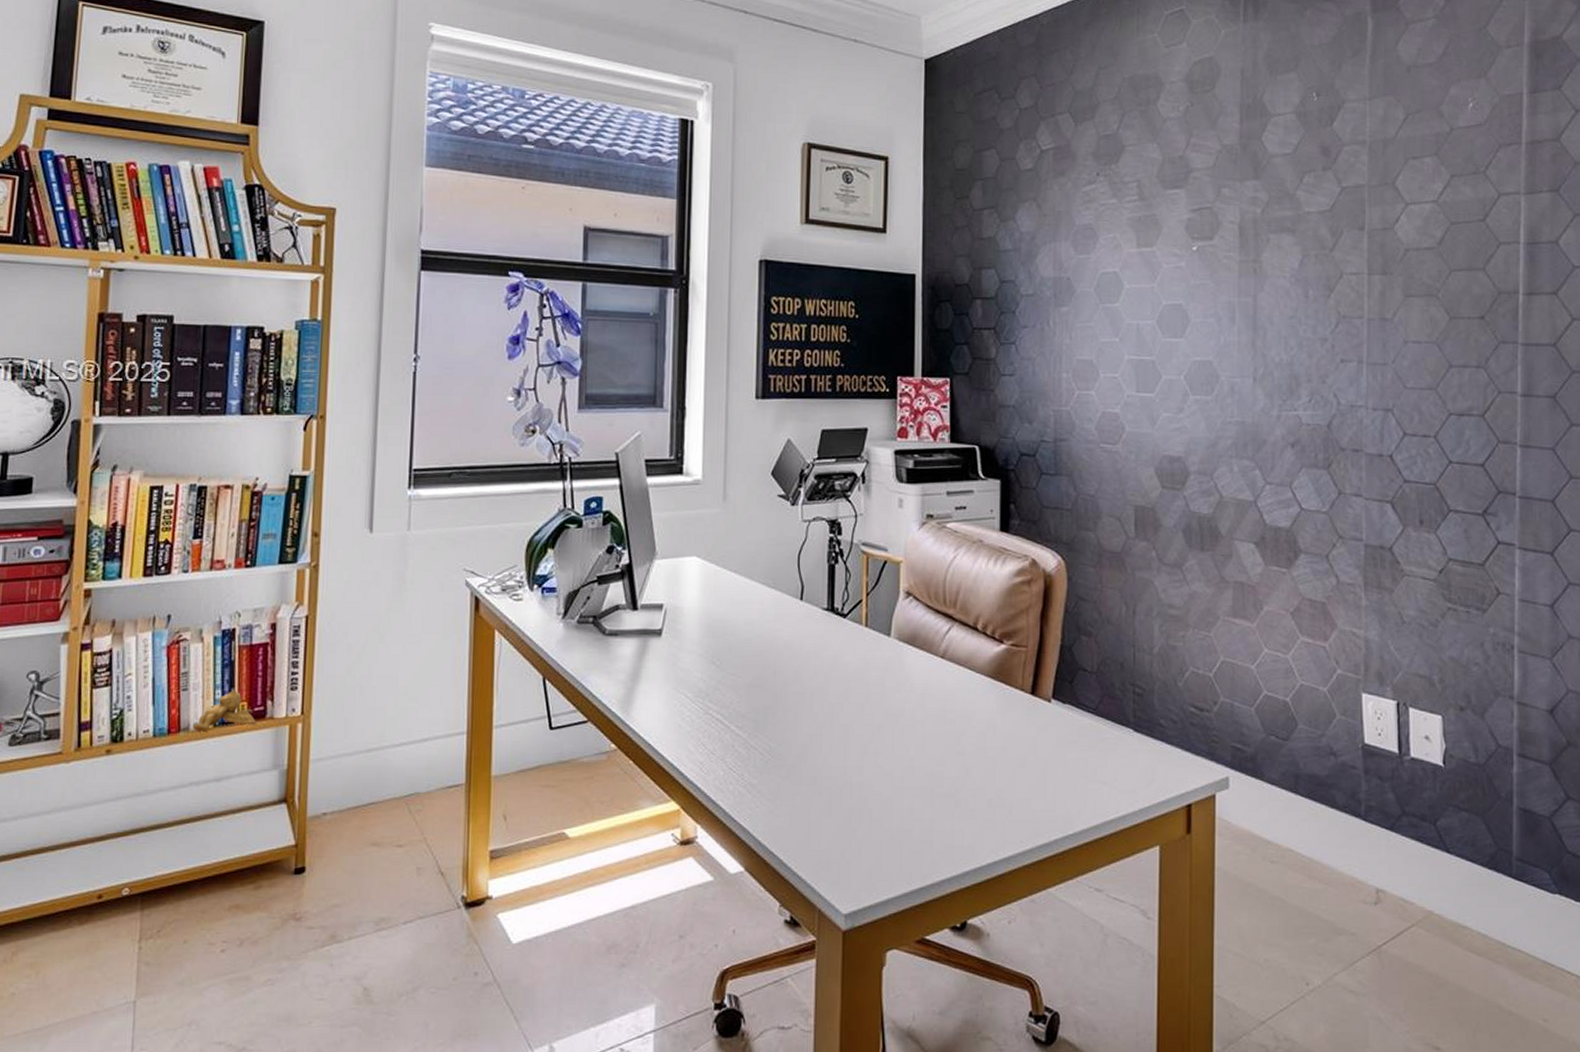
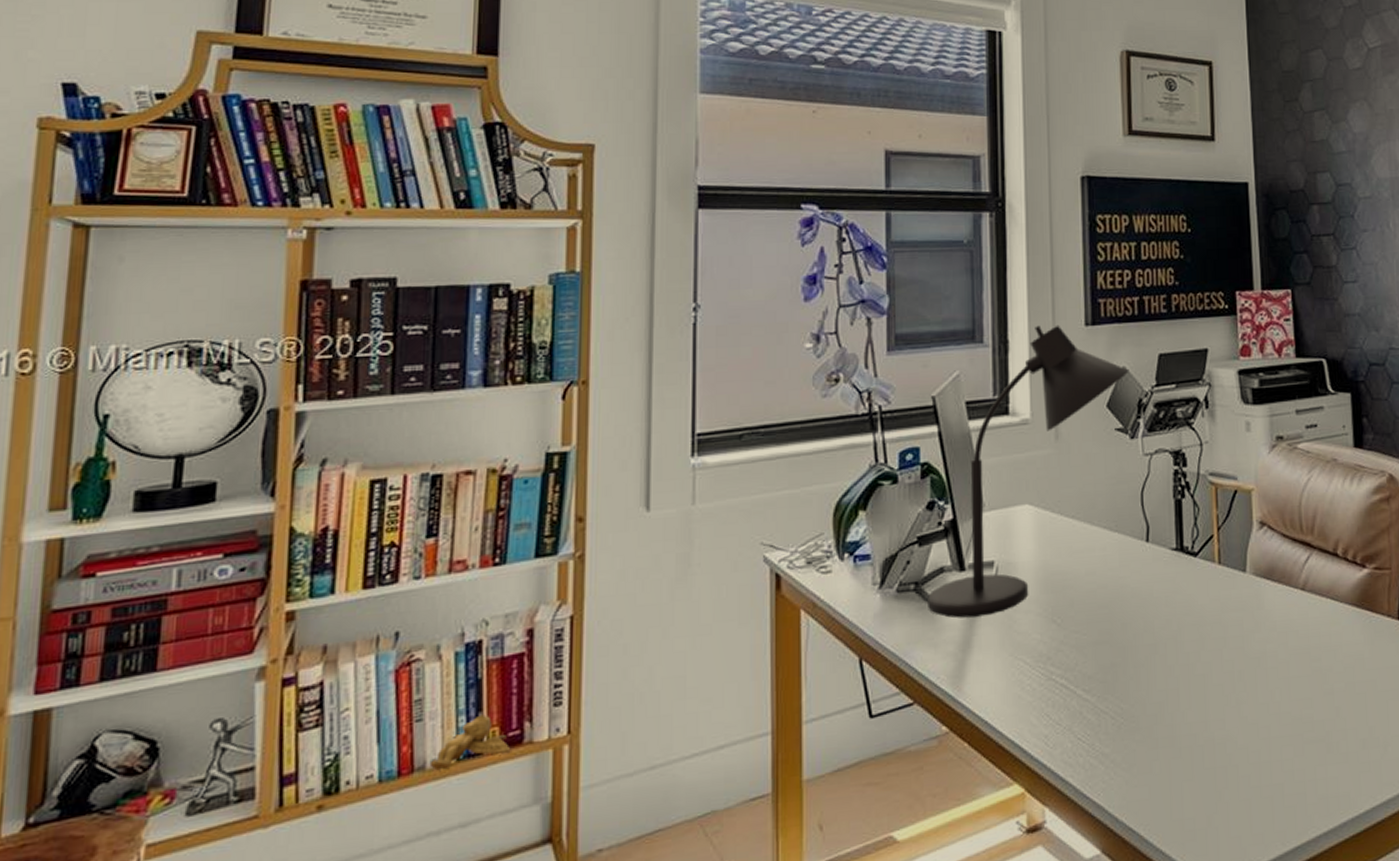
desk lamp: none [603,395,794,652] -> present [928,325,1129,618]

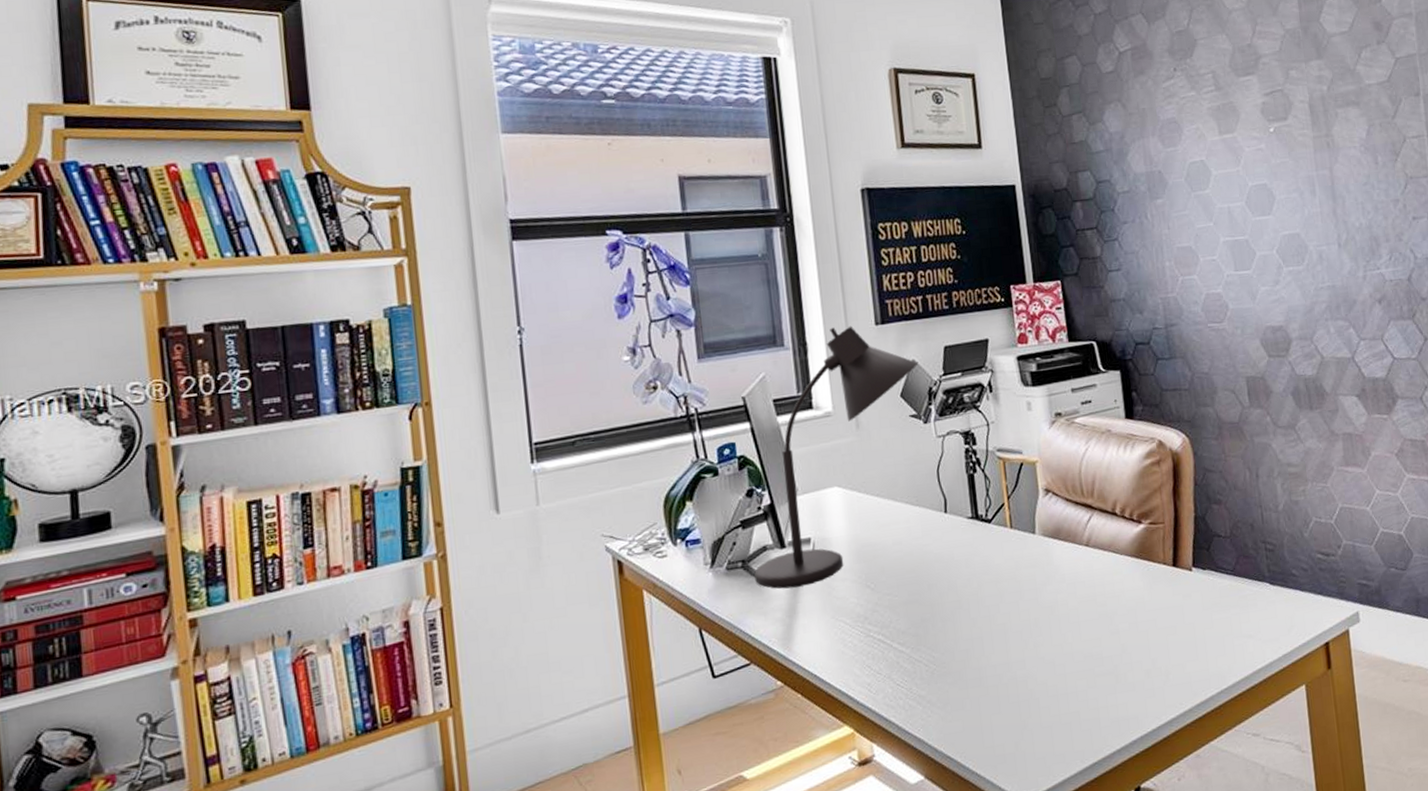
decorative figurine: present [429,714,511,771] -> none [332,696,403,746]

